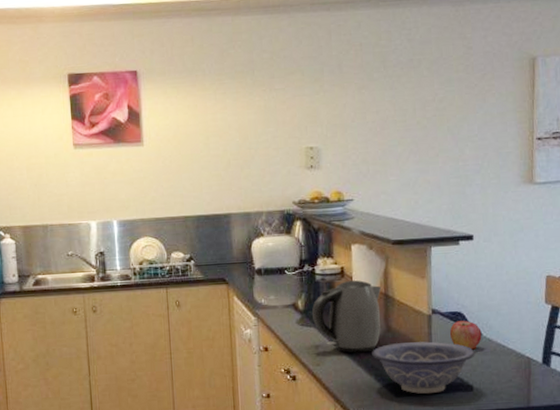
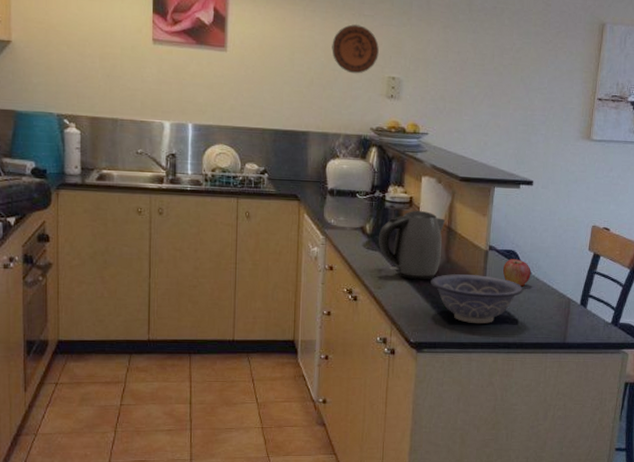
decorative plate: none [245,100,294,150] -> present [332,24,379,74]

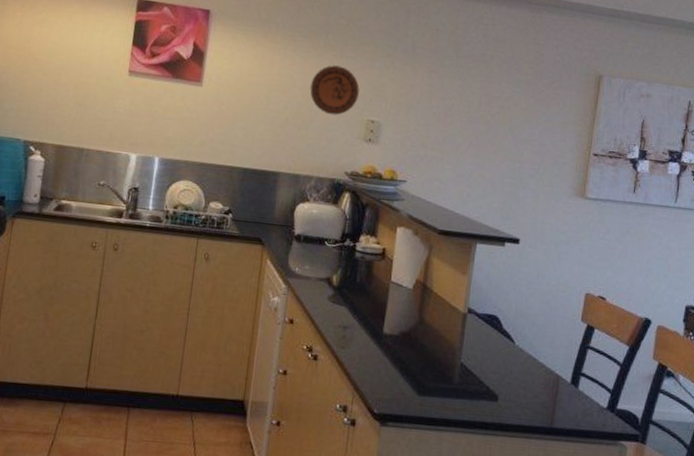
kettle: present [379,211,446,280] -> none [345,263,421,343]
decorative bowl: present [431,274,524,323] -> none [400,337,506,398]
apple: present [502,259,531,287] -> none [482,325,515,358]

